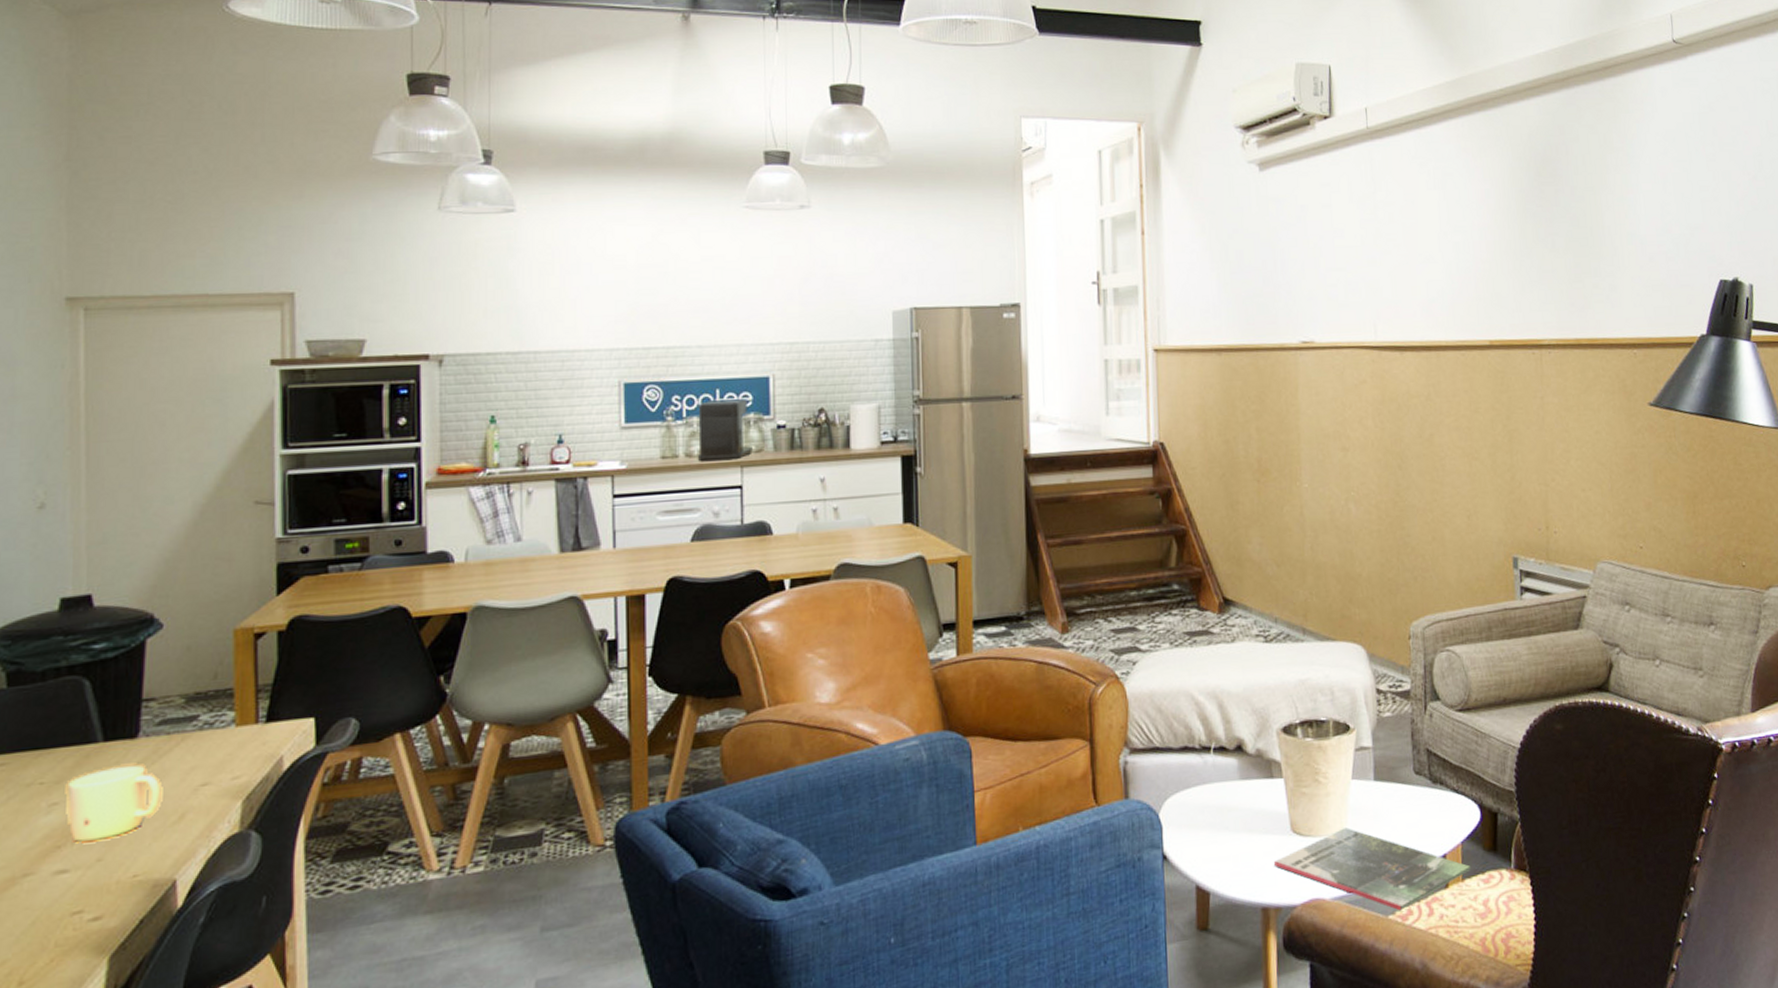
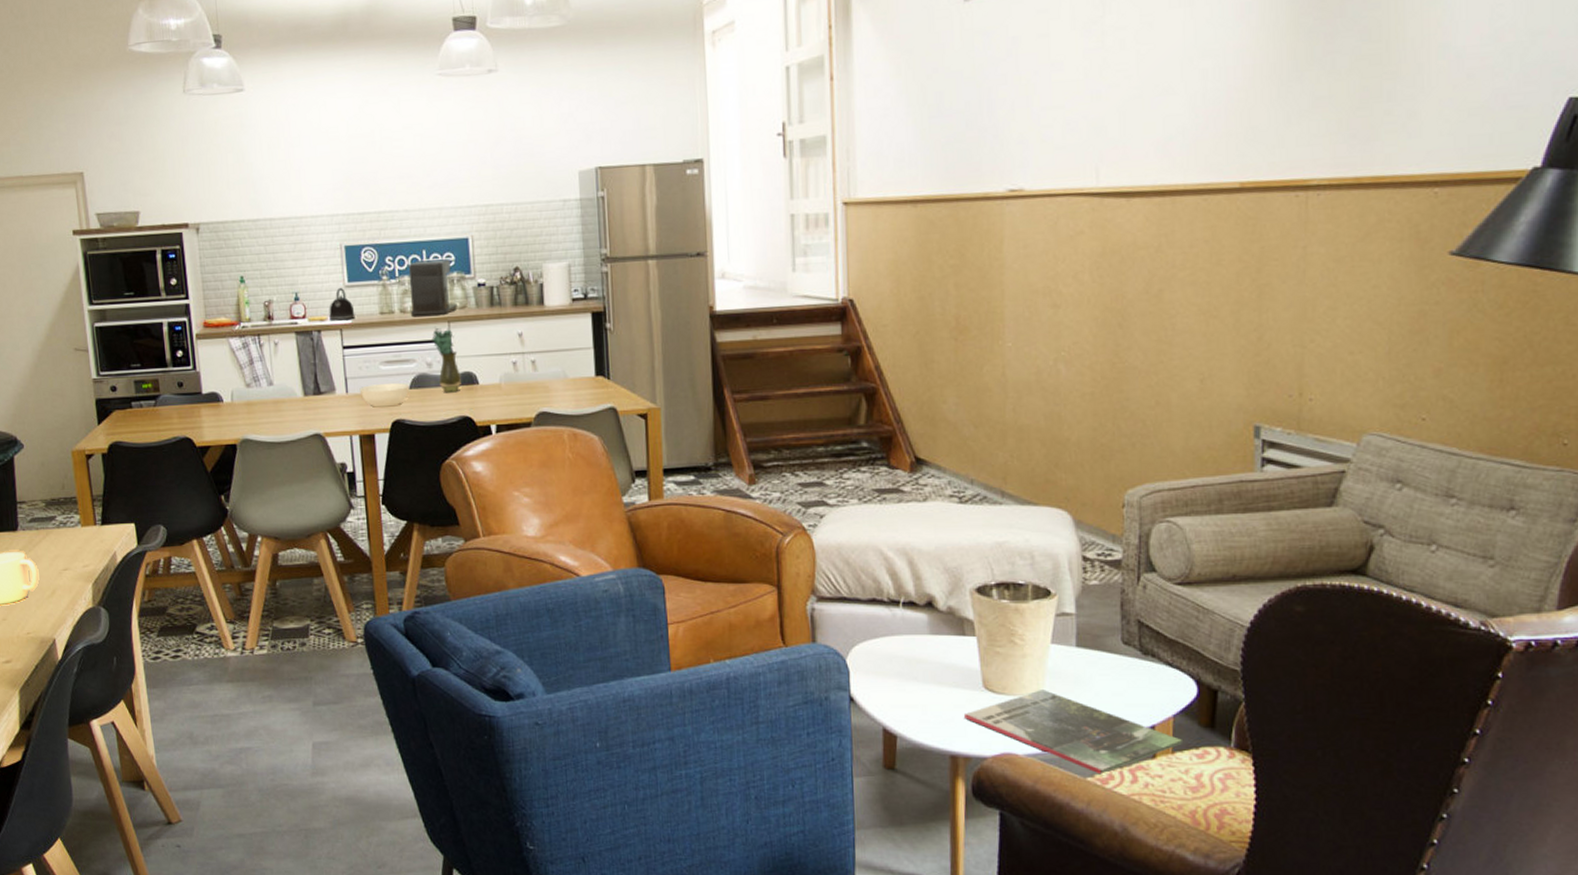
kettle: none [599,428,631,467] -> present [329,287,355,321]
bowl: none [630,535,692,565] -> present [359,382,410,409]
vase: none [721,472,752,545] -> present [431,327,461,393]

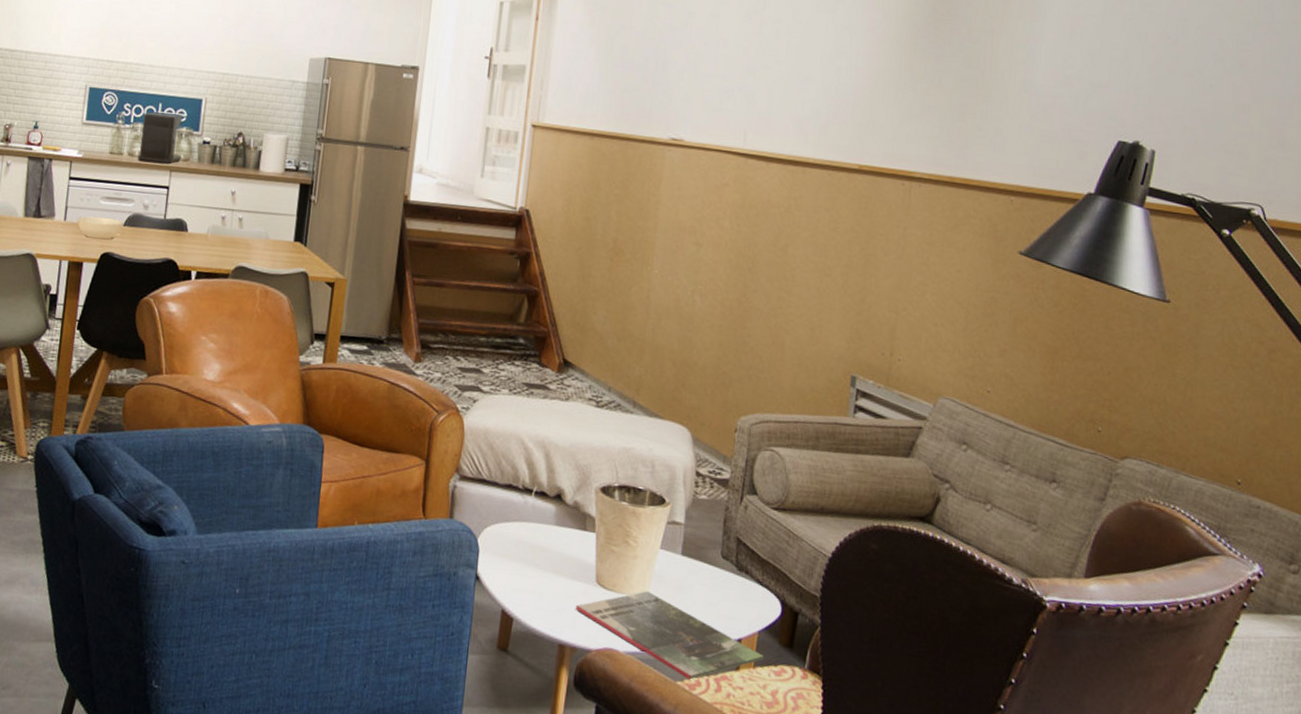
kettle: present [329,287,355,321] -> none [62,123,87,155]
vase: present [431,327,461,393] -> none [151,173,174,236]

